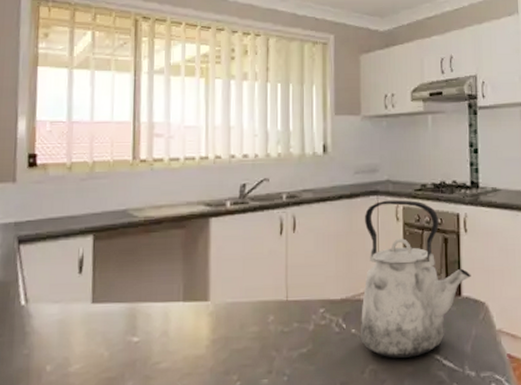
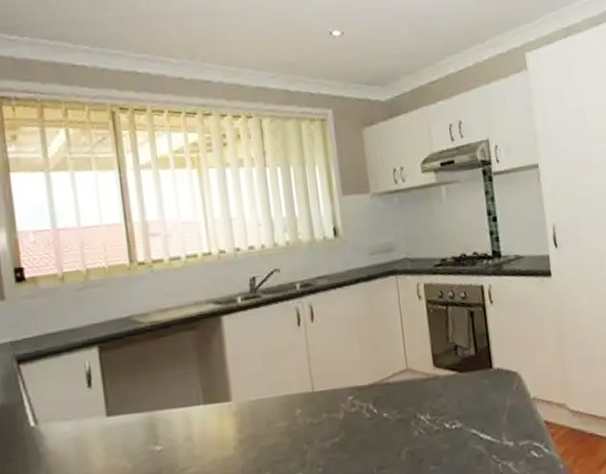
kettle: present [360,200,471,358] -> none [384,276,501,438]

